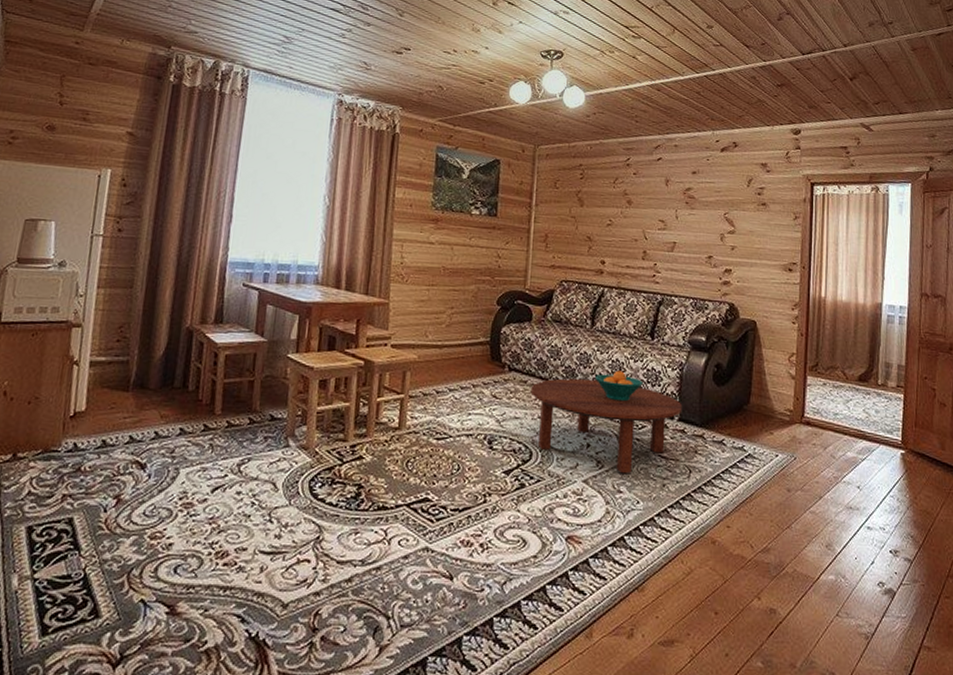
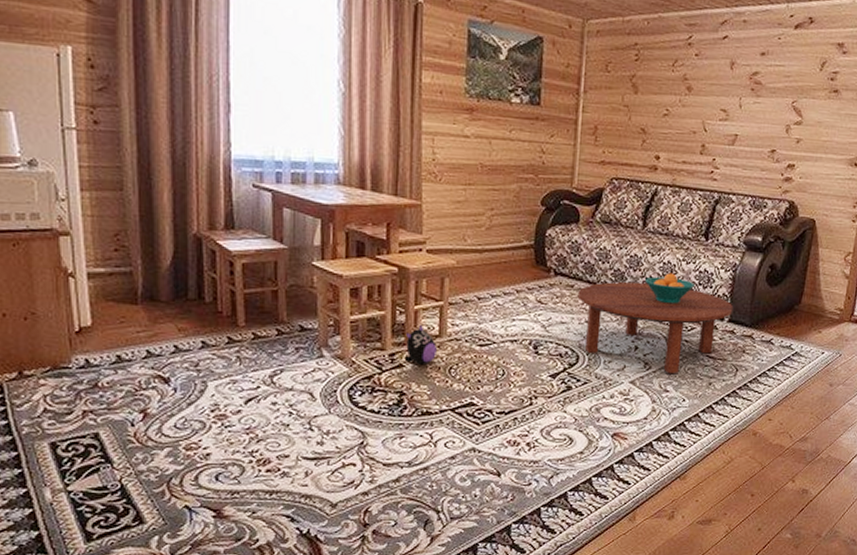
plush toy: none [364,416,396,458] -> present [404,324,437,366]

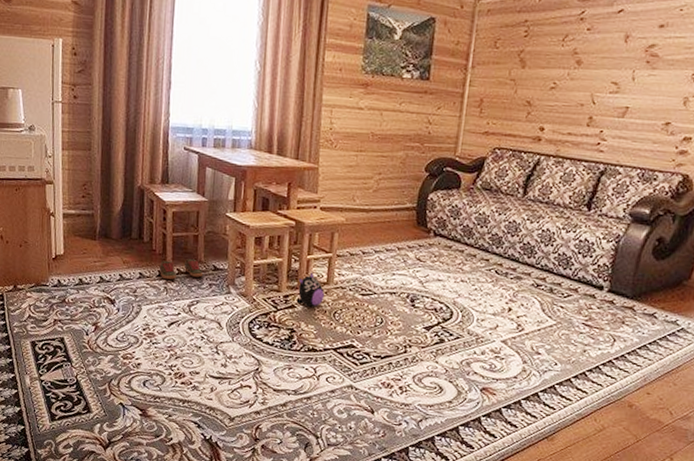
shoe: none [228,320,288,346] -> present [159,259,204,280]
coffee table: present [577,282,734,374] -> none [454,245,614,338]
fruit bowl: present [645,273,695,304] -> none [523,240,574,271]

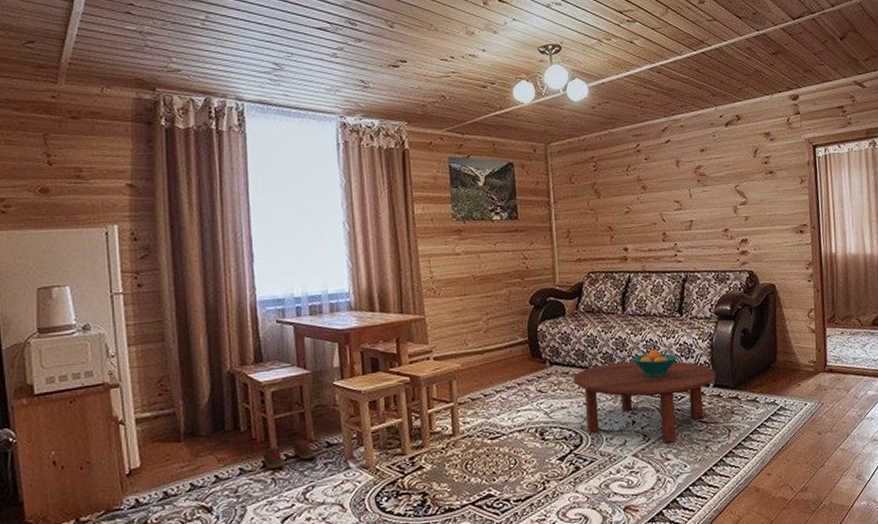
plush toy: present [296,272,324,308] -> none [422,426,452,465]
coffee table: none [454,245,614,338] -> present [573,361,716,443]
fruit bowl: none [523,240,574,271] -> present [632,349,677,378]

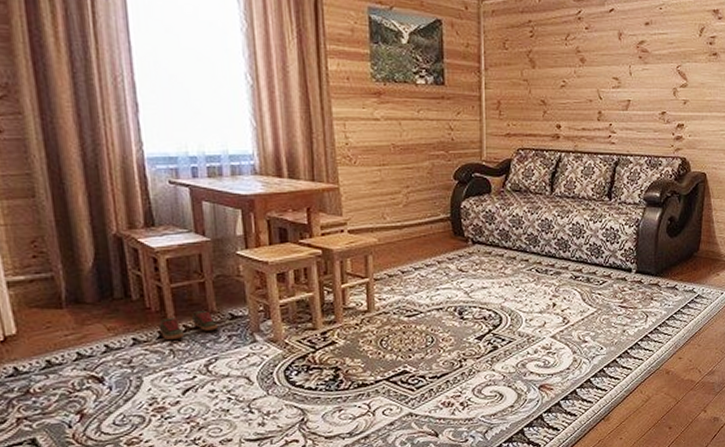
coffee table: present [573,361,716,443] -> none [495,244,639,326]
fruit bowl: present [632,349,677,378] -> none [557,233,602,262]

